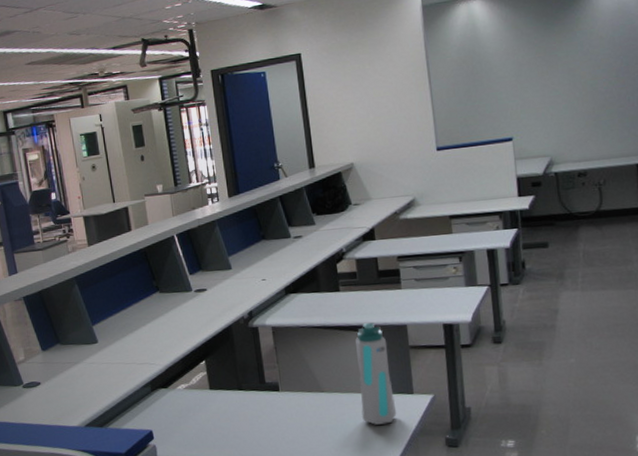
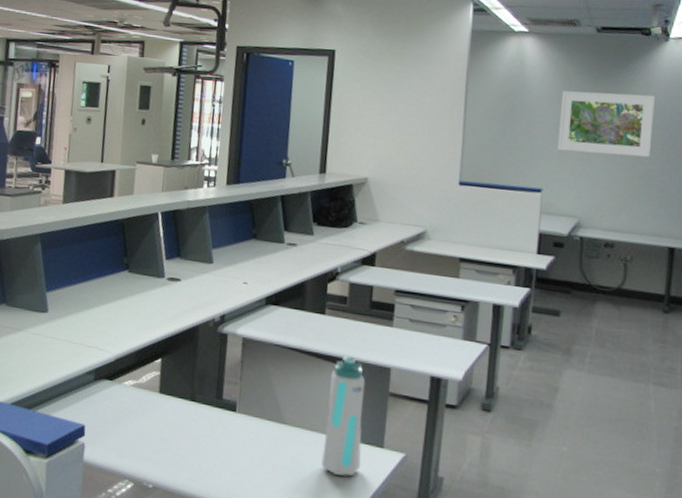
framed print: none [516,28,606,99] -> present [557,90,655,157]

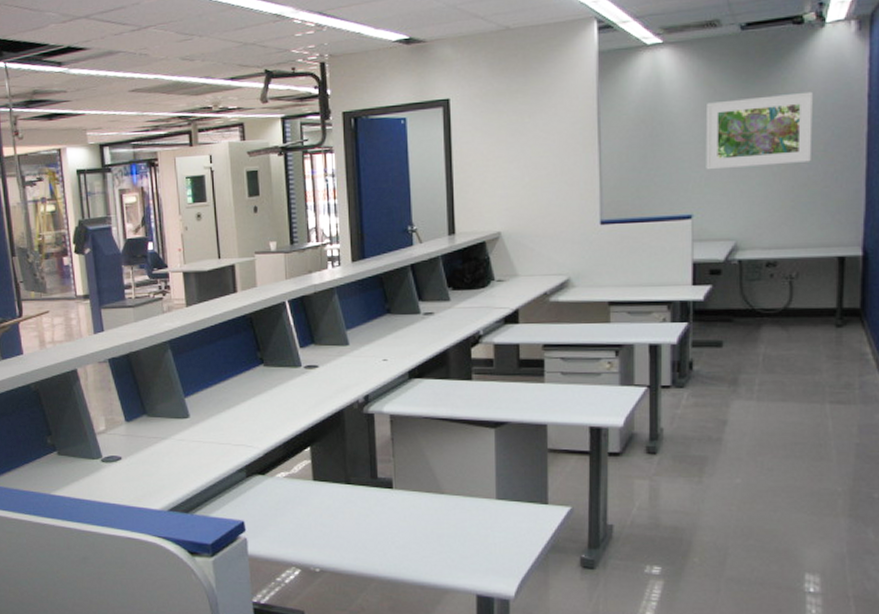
water bottle: present [320,356,366,477] -> none [485,419,527,536]

